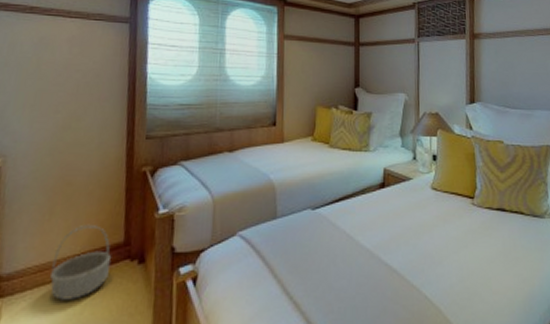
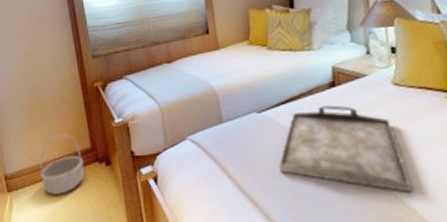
serving tray: none [326,205,439,292] -> present [279,105,413,193]

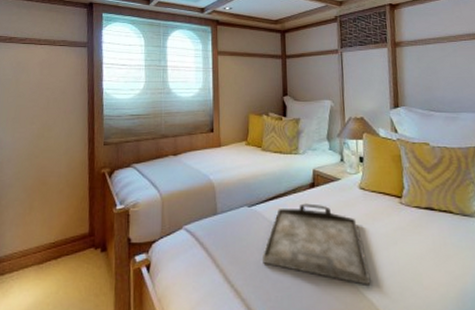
basket: present [40,134,85,195] -> none [32,218,80,281]

